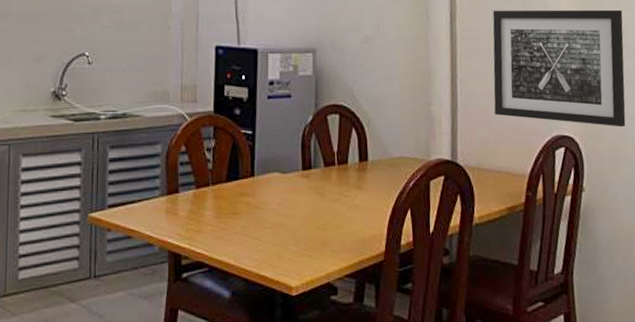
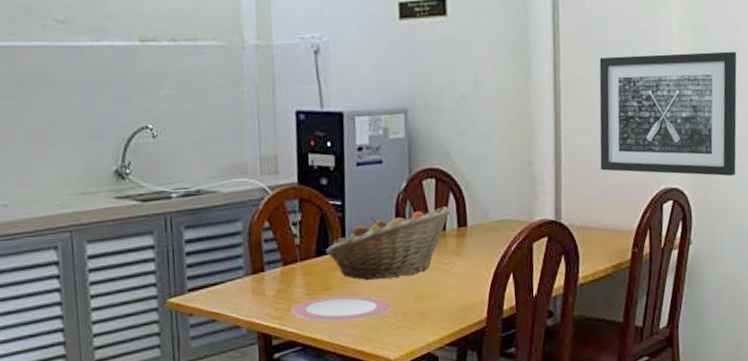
plate: none [201,221,295,246] -> present [291,295,392,322]
fruit basket: none [235,141,353,208] -> present [325,206,451,280]

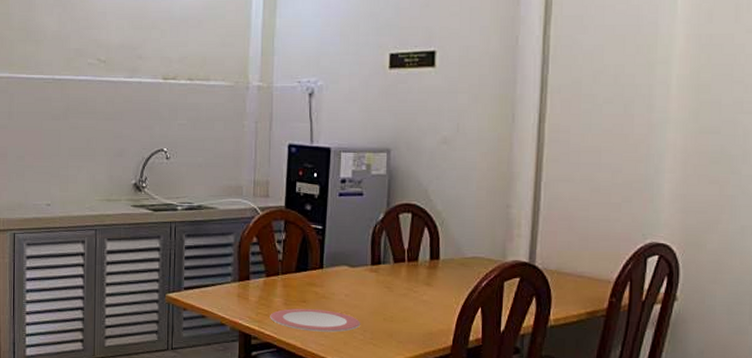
fruit basket: present [325,206,451,280] -> none [304,239,424,300]
wall art: present [599,51,737,177] -> none [581,111,745,237]

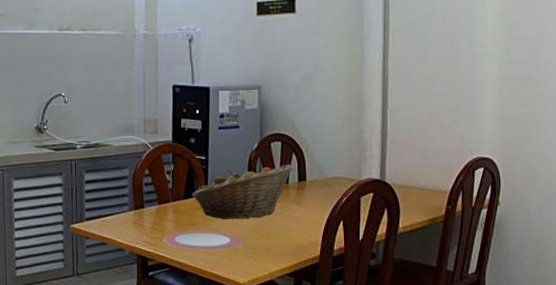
fruit basket: none [304,239,424,300] -> present [191,164,293,220]

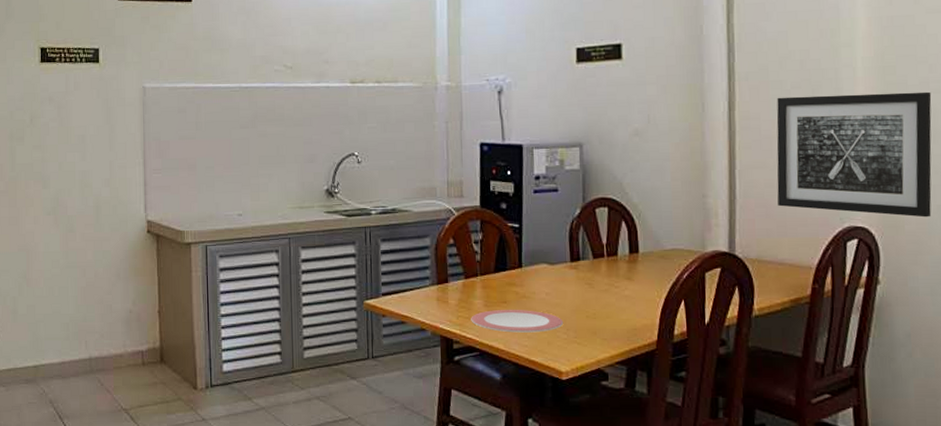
fruit basket: present [191,164,293,220] -> none [503,234,623,297]
wall art: none [421,44,546,150] -> present [776,91,932,218]

